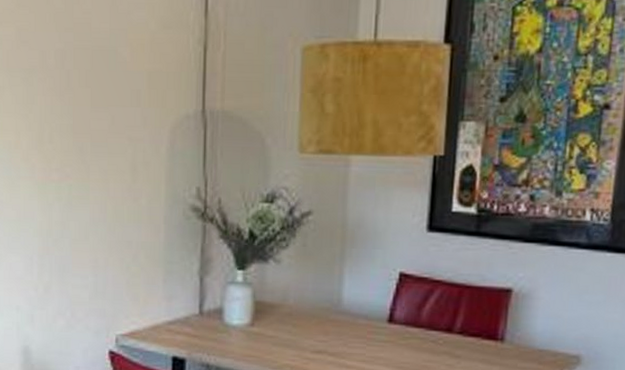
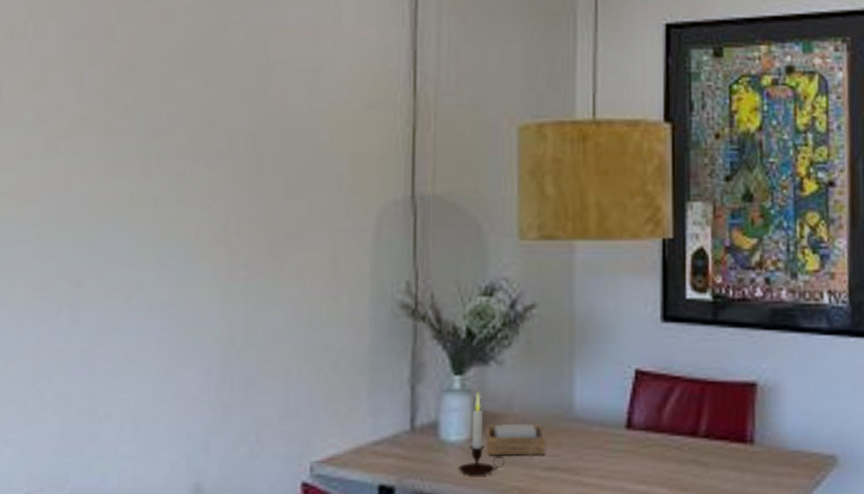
candle: none [239,285,279,354] -> present [458,391,505,476]
napkin holder: none [263,312,315,342] -> present [486,423,545,457]

